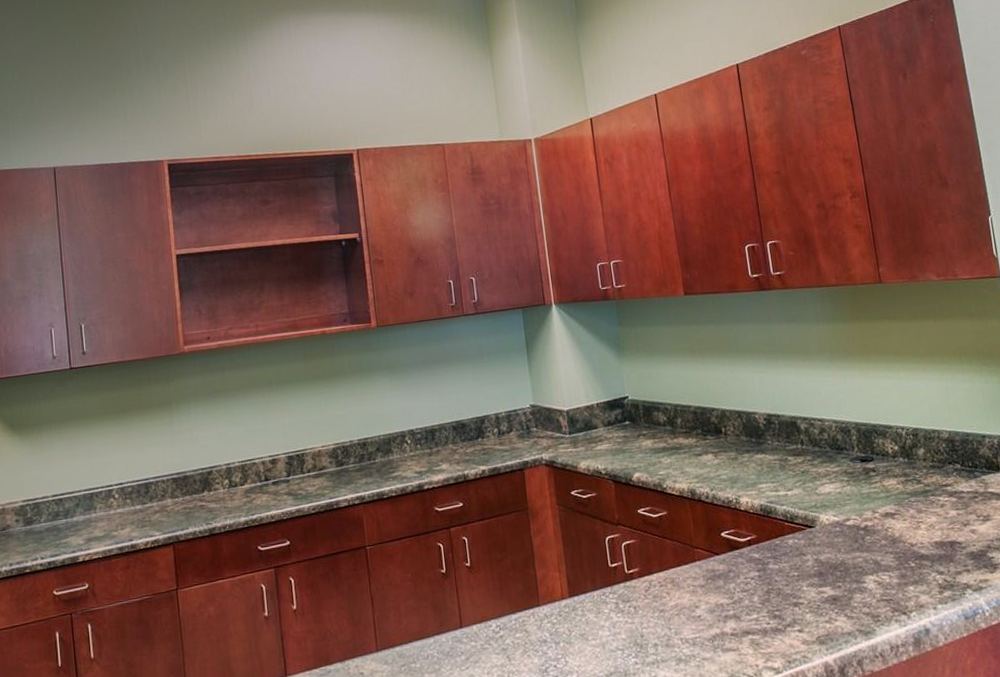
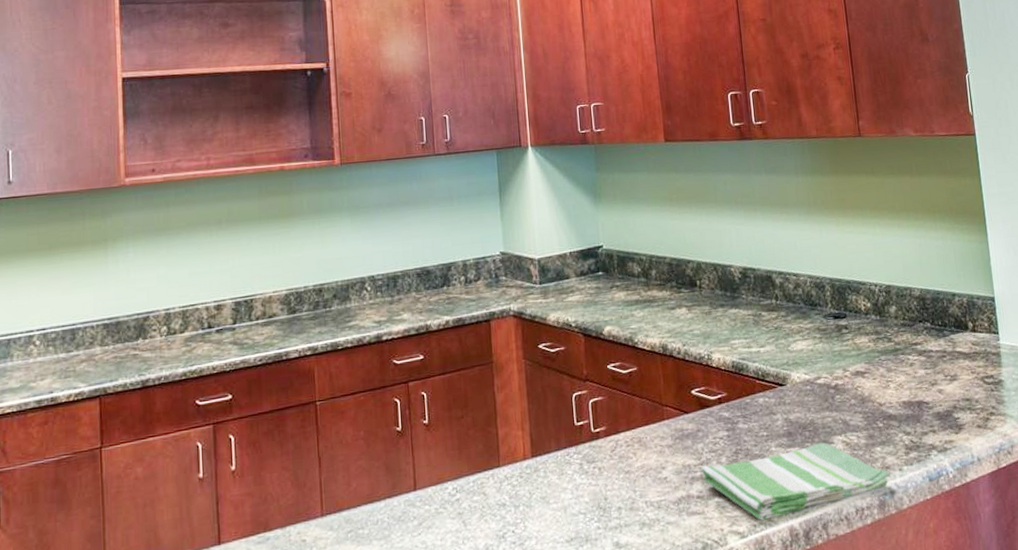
dish towel: none [733,582,925,657] -> present [700,442,890,520]

